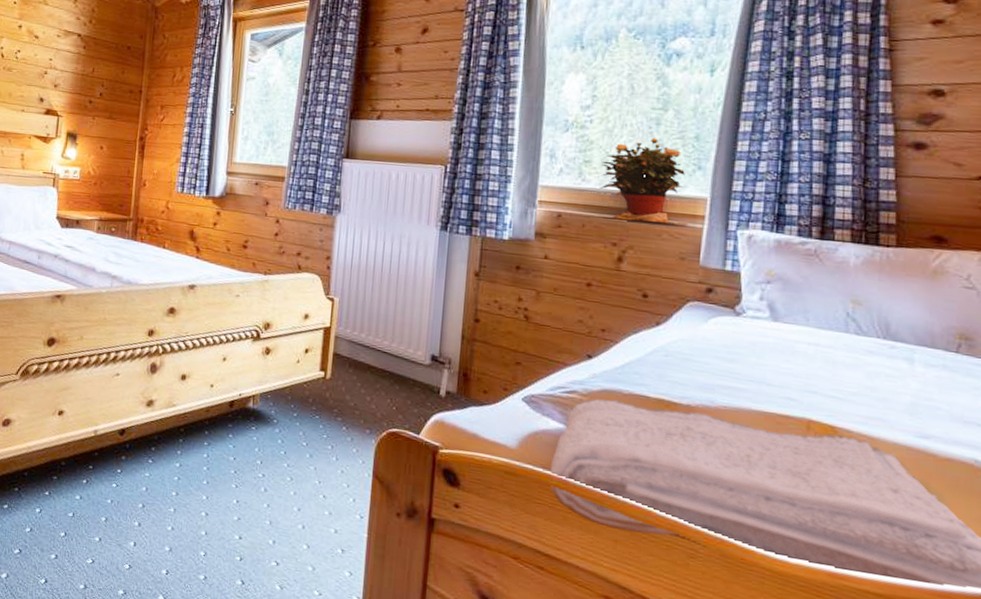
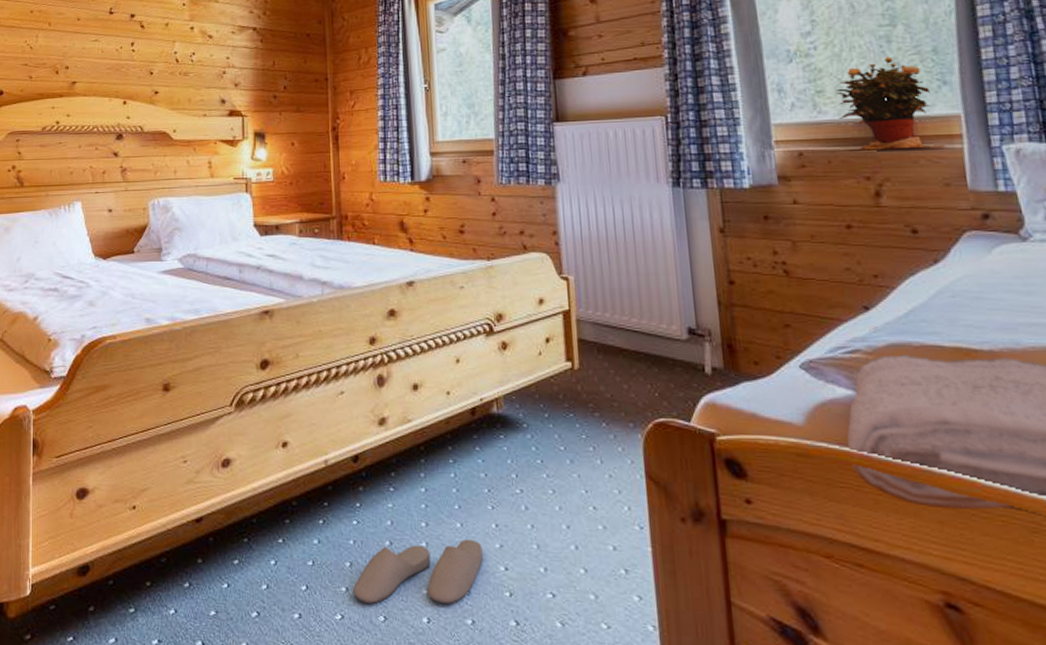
slippers: none [105,508,222,562] -> present [353,539,483,605]

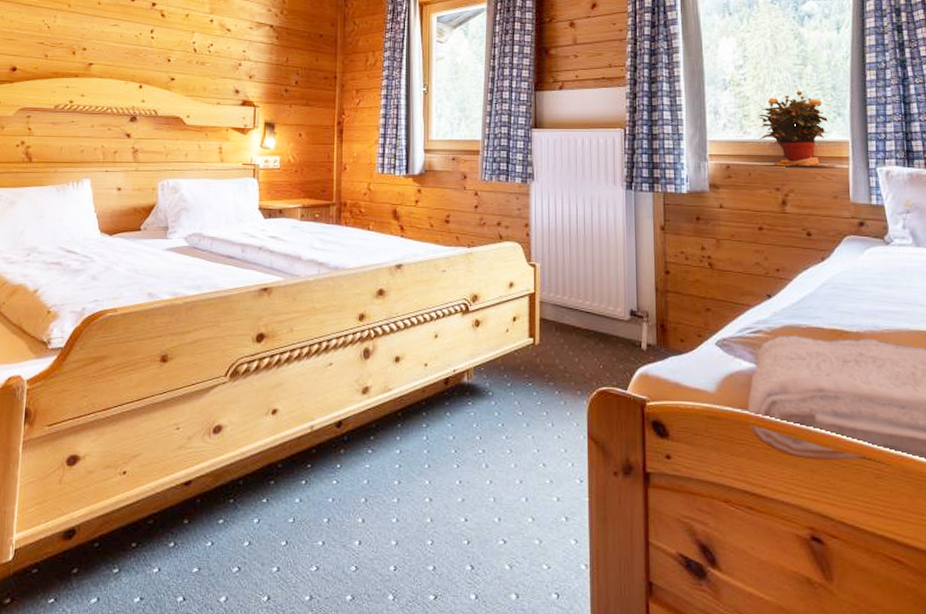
slippers: present [353,539,483,605] -> none [329,494,446,555]

